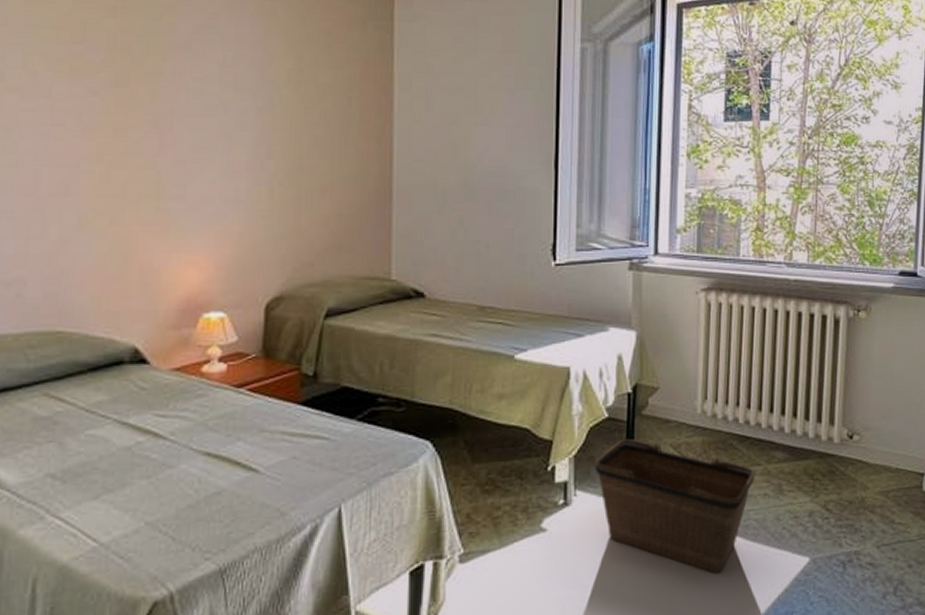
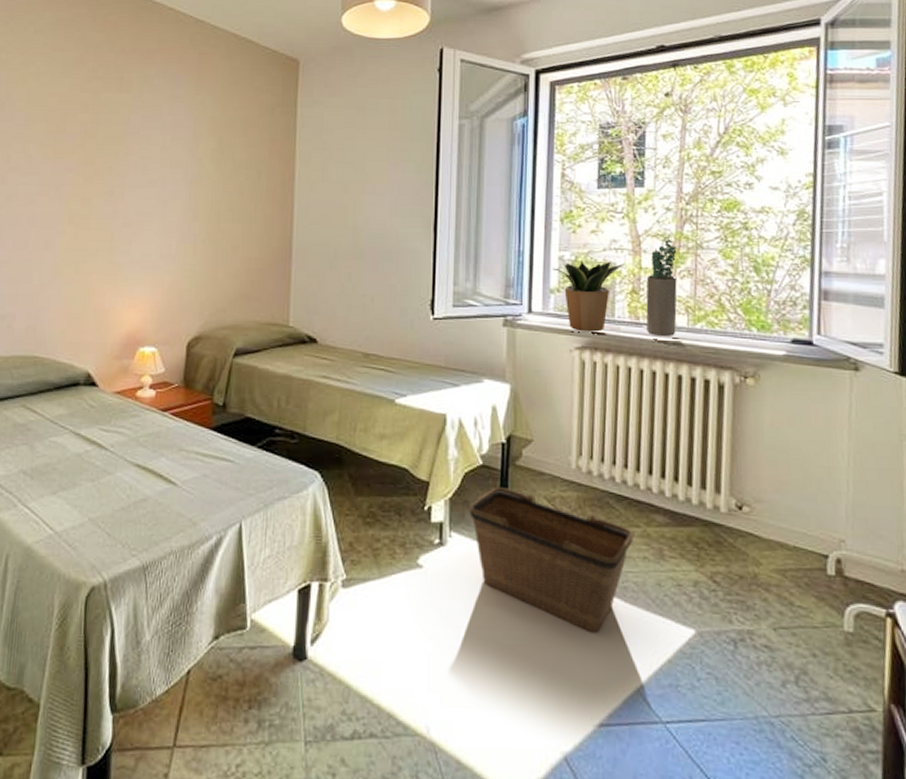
potted plant: none [679,197,751,272] -> present [552,260,626,332]
vase: none [769,171,799,275] -> present [646,236,678,337]

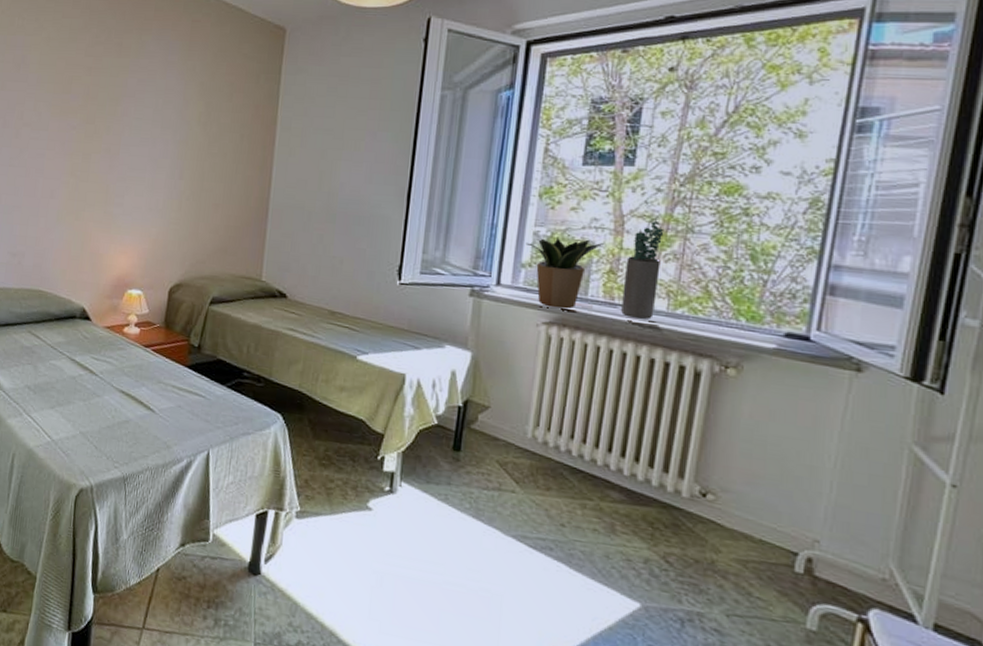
bicycle basket: present [469,486,633,633] -> none [421,446,585,592]

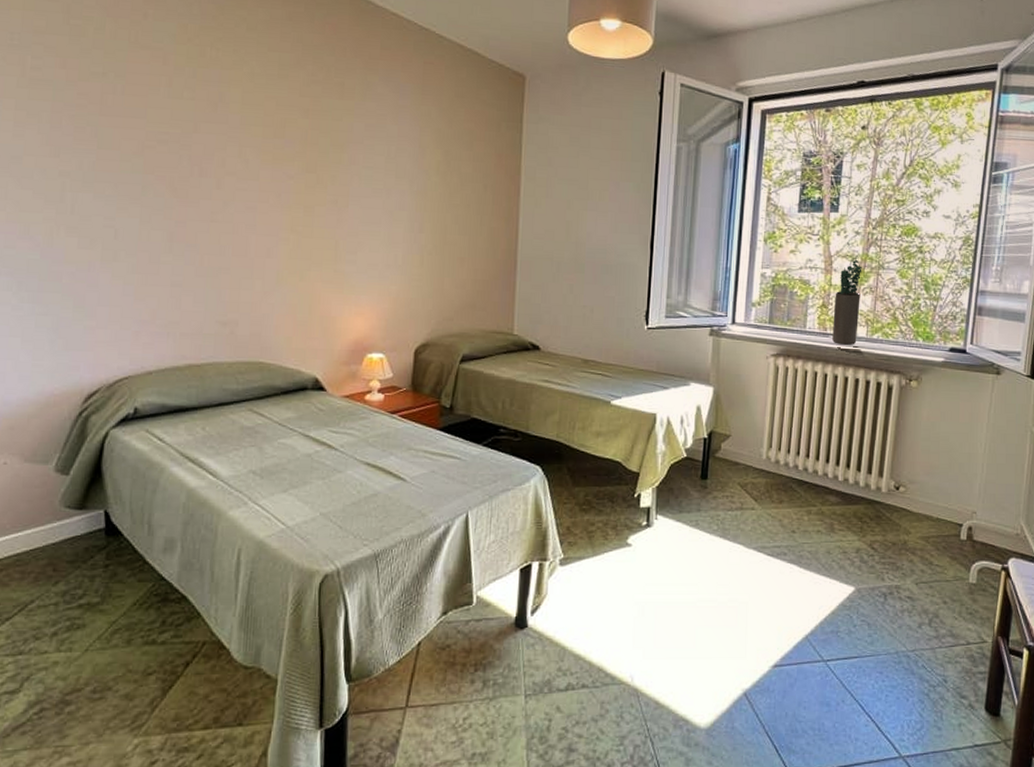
potted plant: present [526,236,605,309] -> none [755,277,818,341]

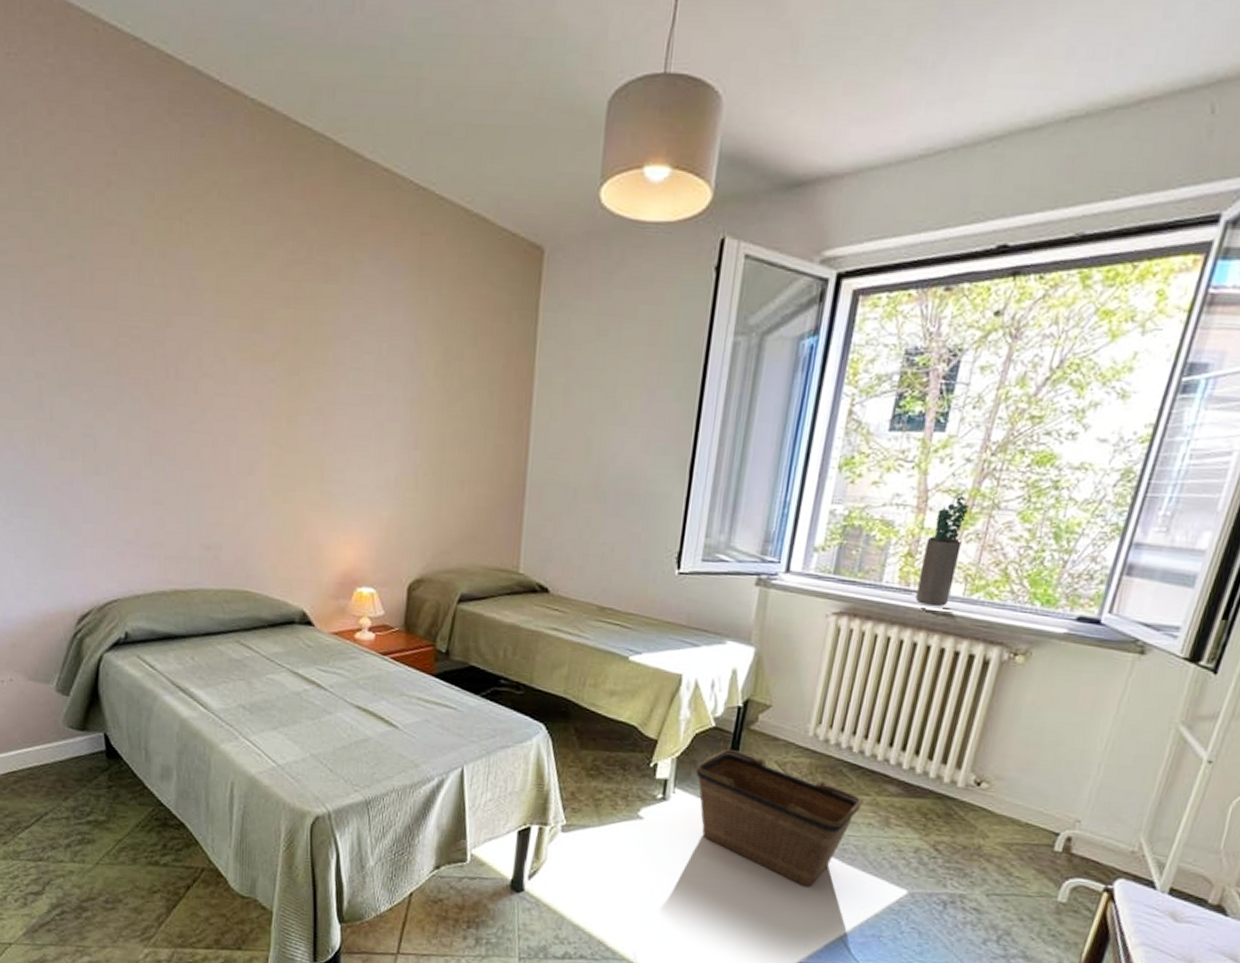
bicycle basket: none [673,475,810,594] -> present [696,749,862,887]

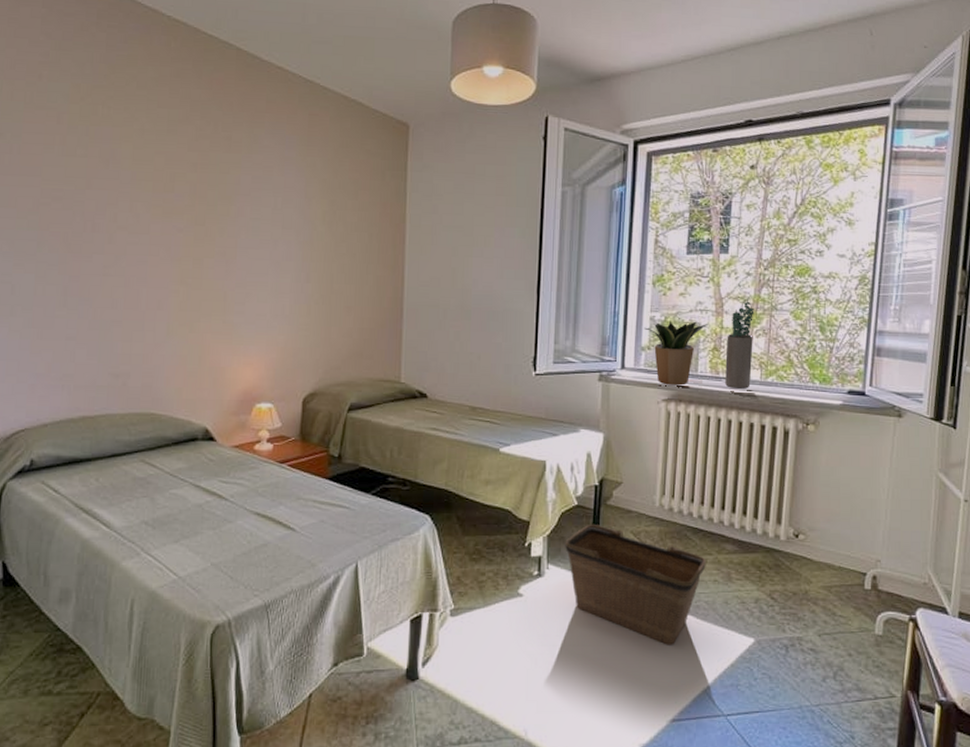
potted plant: none [820,515,906,598] -> present [644,320,709,386]

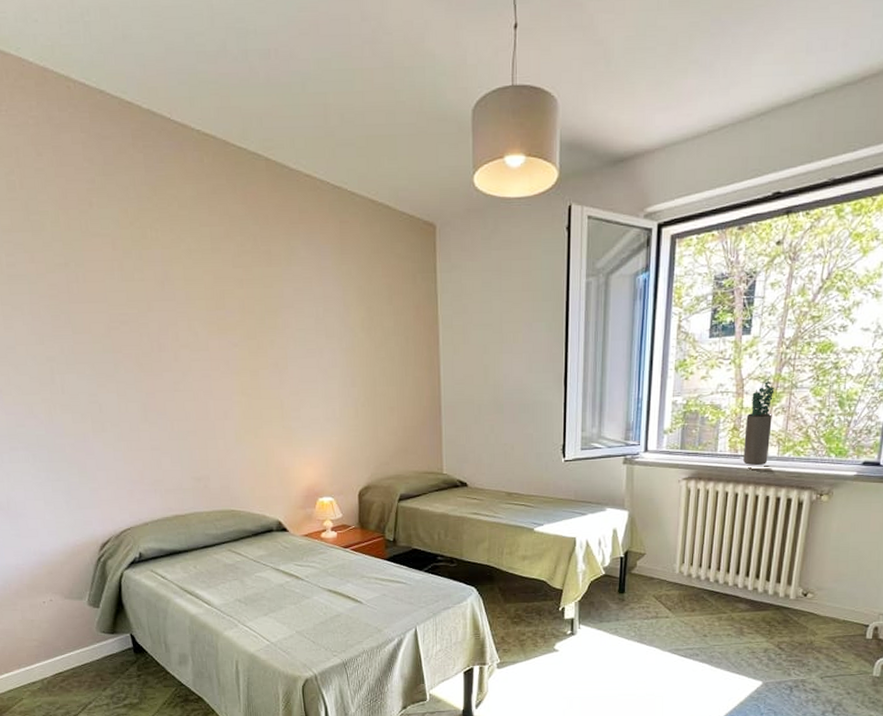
bicycle basket: present [565,523,706,645] -> none [594,590,721,688]
potted plant: present [644,320,709,386] -> none [666,403,729,465]

